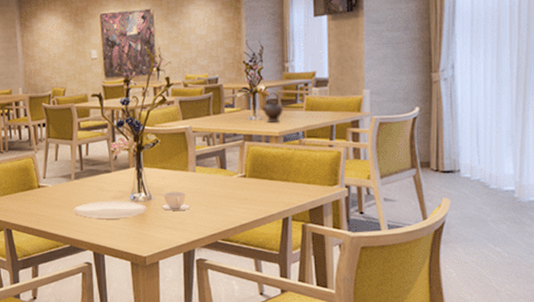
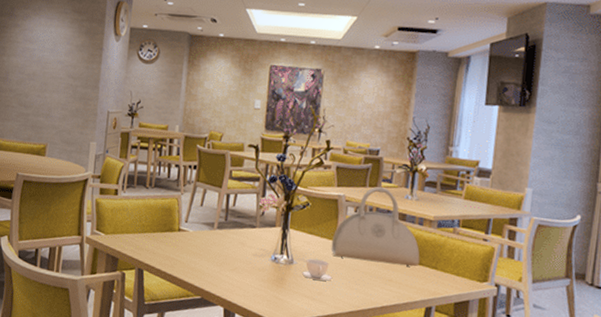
plate: present [73,200,147,220] -> none [210,255,287,279]
handbag: none [185,113,271,186] -> present [331,187,420,267]
teapot: present [260,91,283,122] -> none [418,173,441,206]

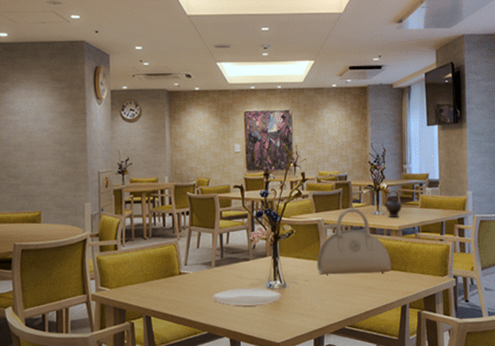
plate: none [210,255,287,279] -> present [212,288,281,307]
teacup: present [301,258,333,282] -> none [294,280,322,299]
teapot: none [418,173,441,206] -> present [383,190,402,217]

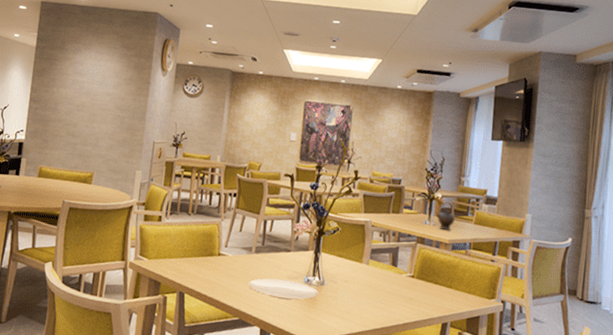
handbag: present [317,208,392,275] -> none [358,213,437,287]

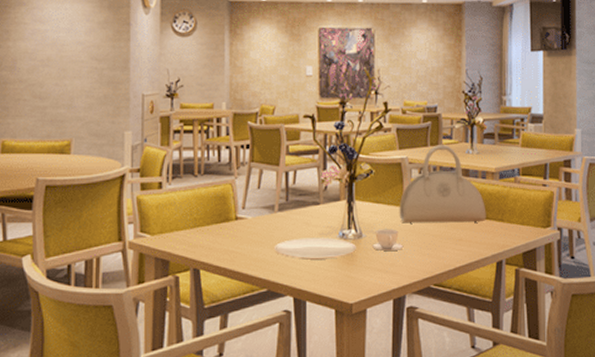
teacup: none [331,280,360,301] -> present [371,229,404,252]
handbag: none [358,213,437,287] -> present [399,145,486,224]
teapot: present [435,201,455,230] -> none [478,125,500,157]

